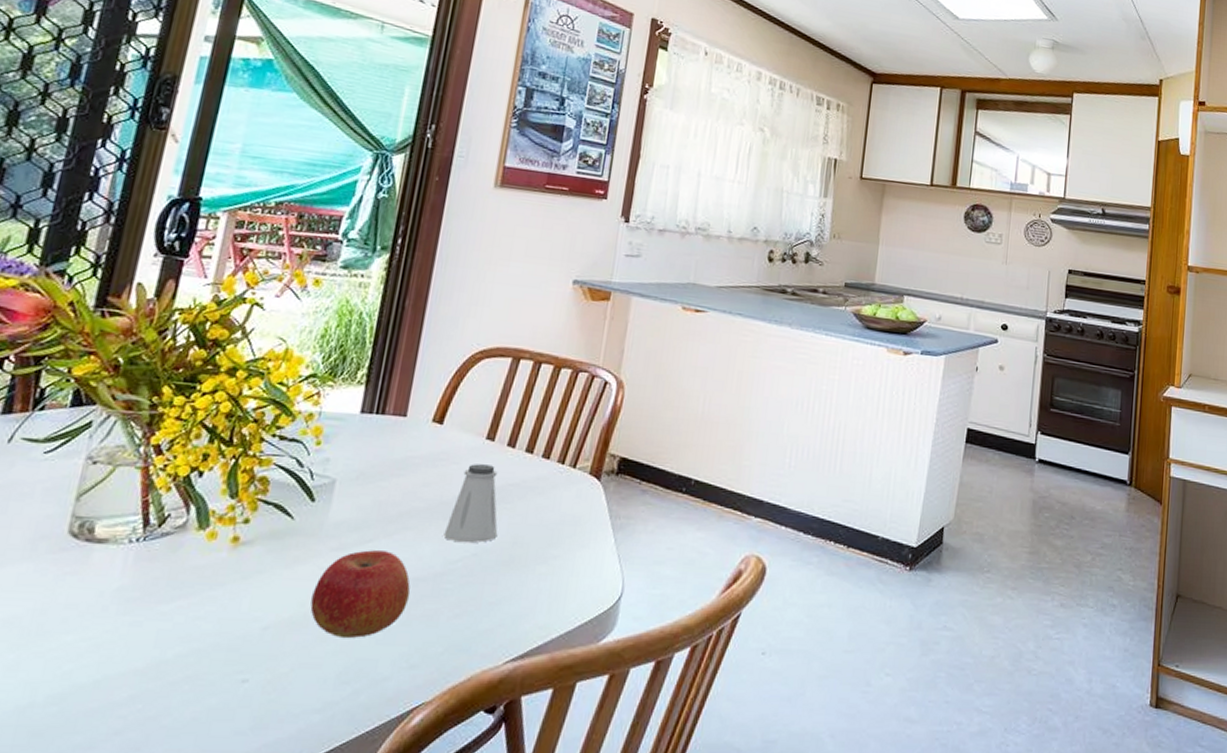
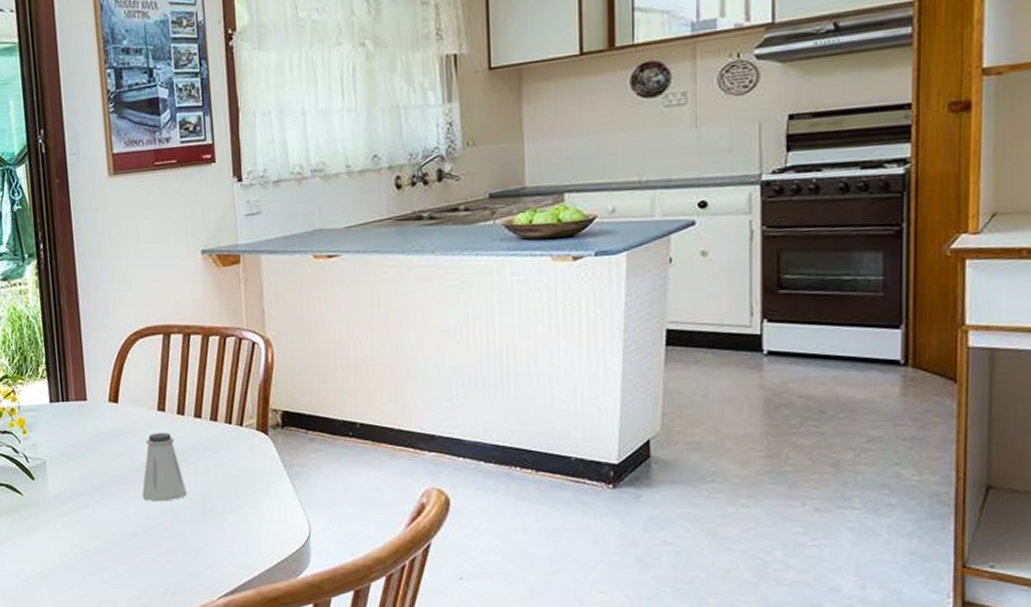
apple: present [310,550,410,639] -> none [52,514,128,586]

